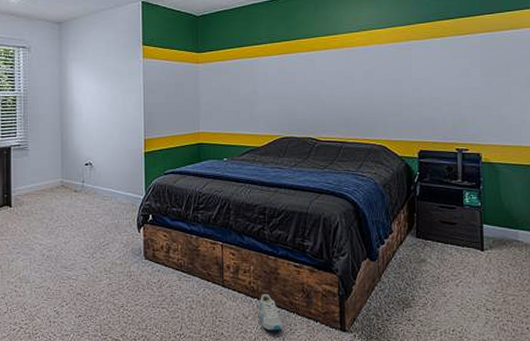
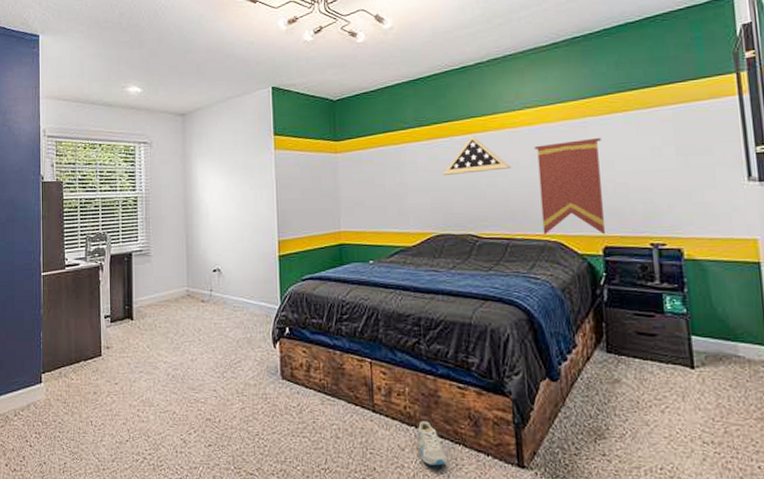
display case: none [288,53,348,86] -> present [441,137,512,175]
pennant: none [367,58,423,140] -> present [534,137,605,235]

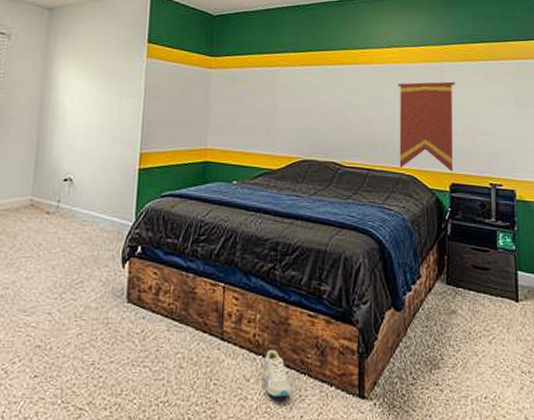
display case: present [441,137,512,175] -> none [311,68,377,103]

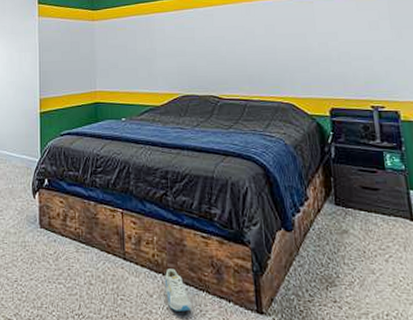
pennant: present [397,81,456,172] -> none [268,11,331,98]

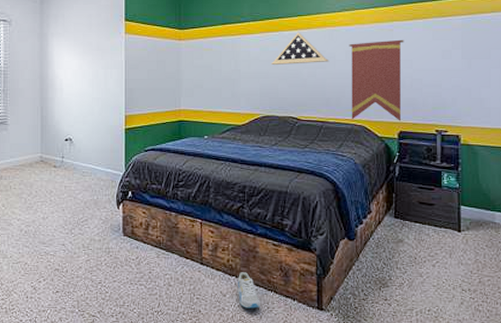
display case: none [187,9,249,42] -> present [270,33,330,65]
pennant: none [268,11,331,98] -> present [349,39,404,121]

